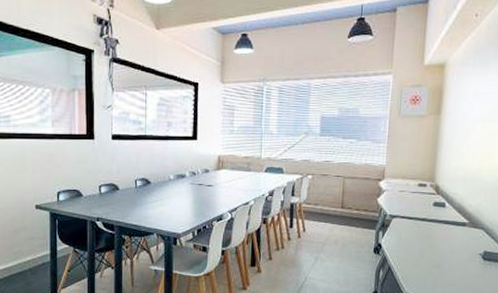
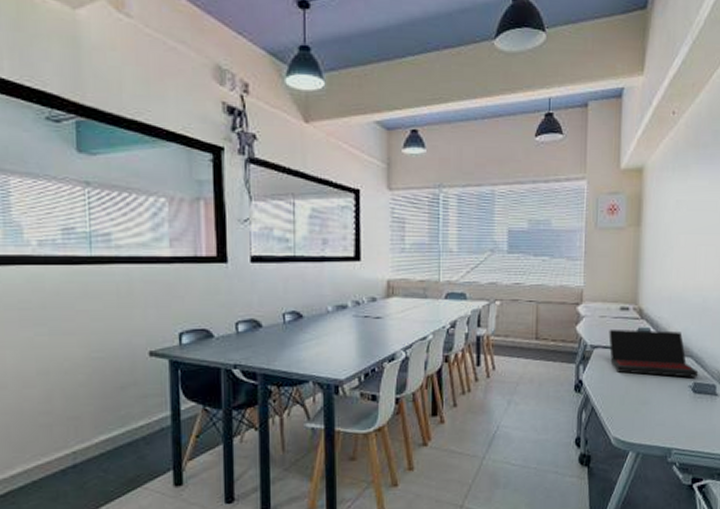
laptop: none [406,202,489,247] -> present [609,329,699,377]

